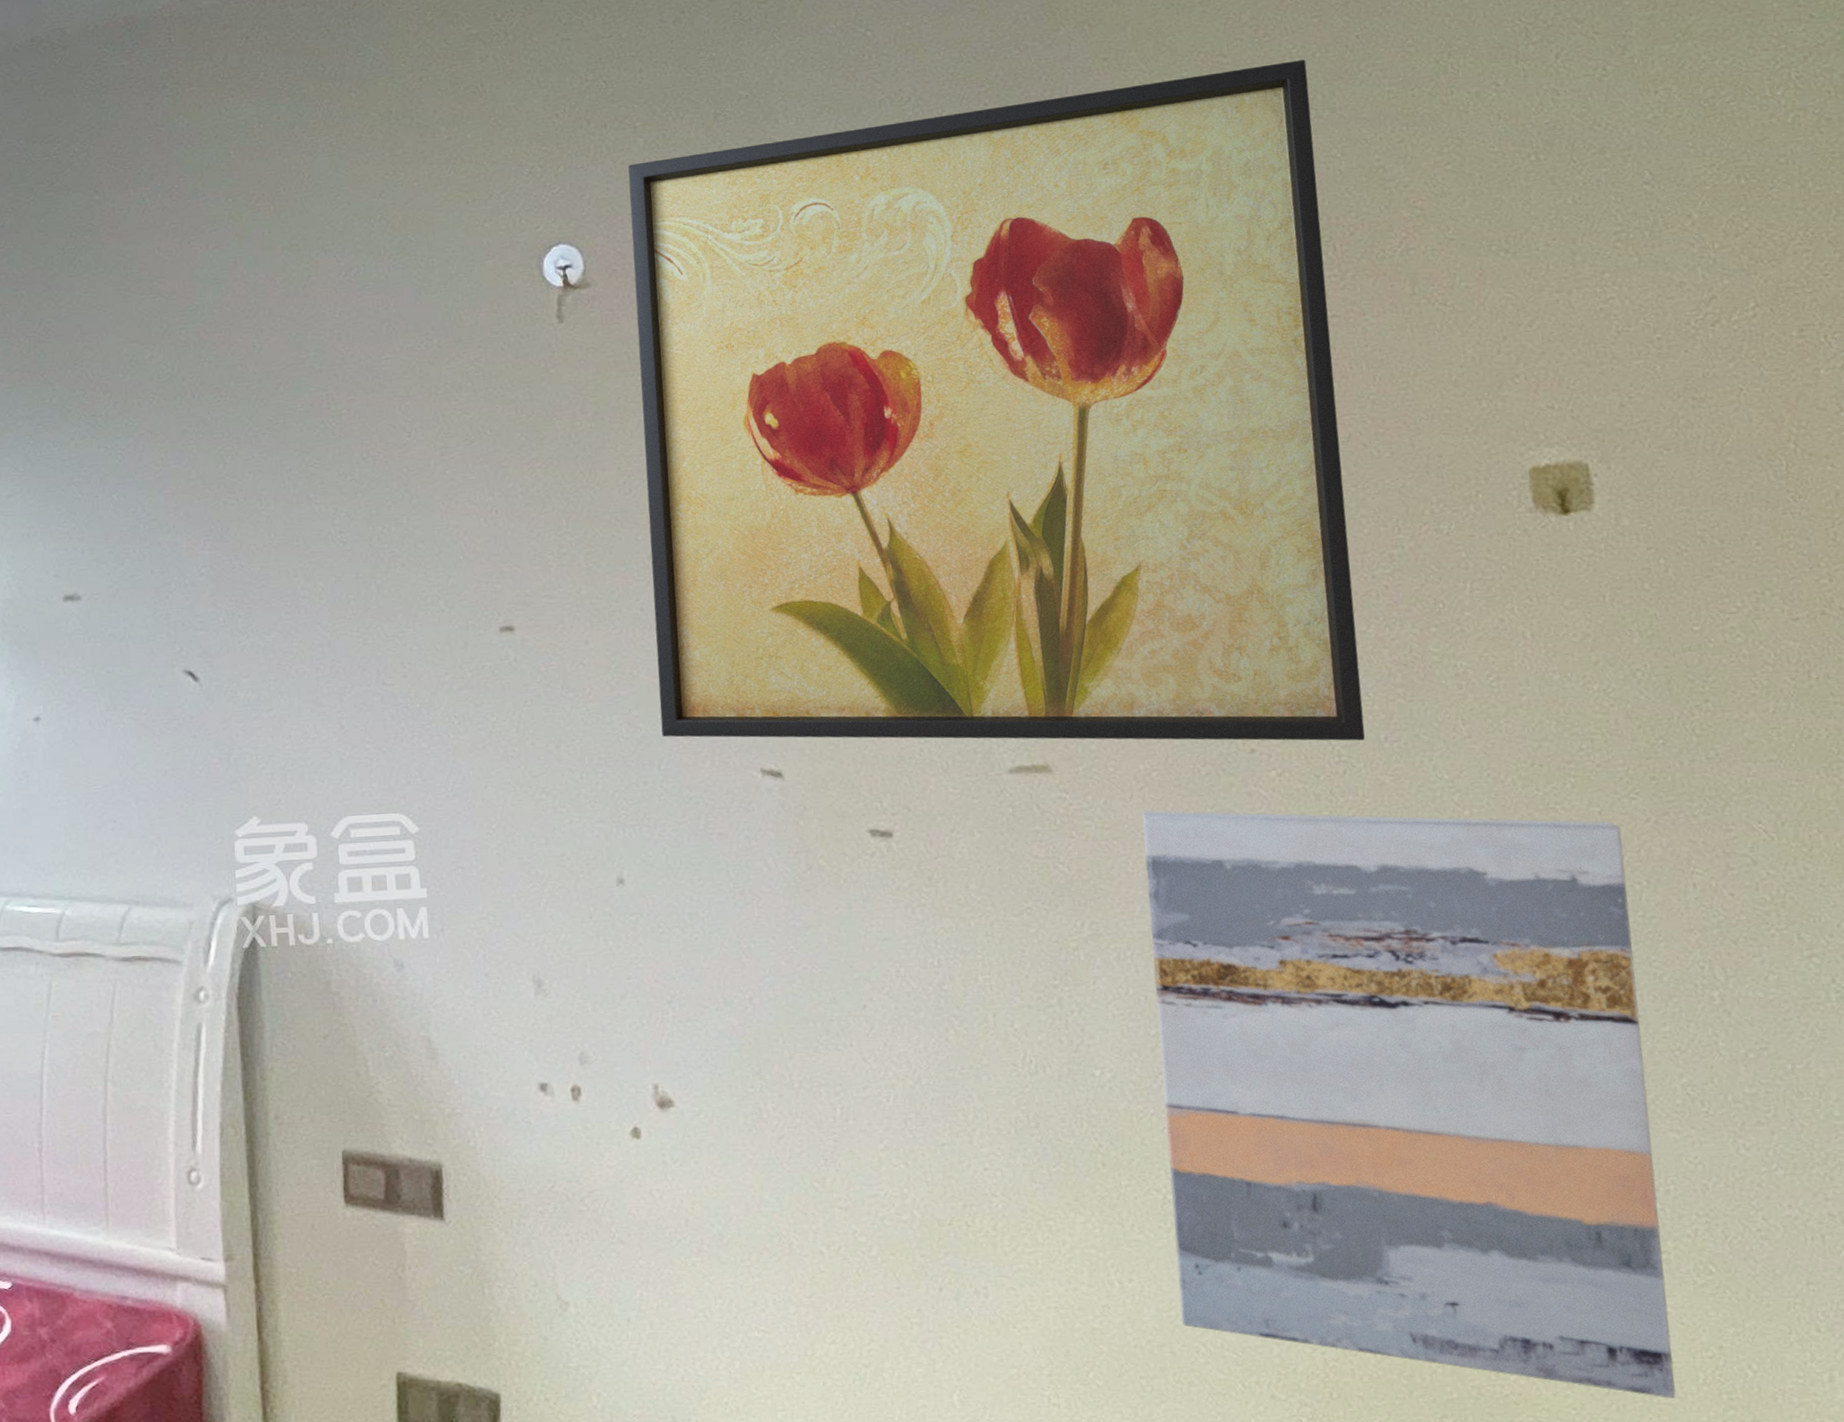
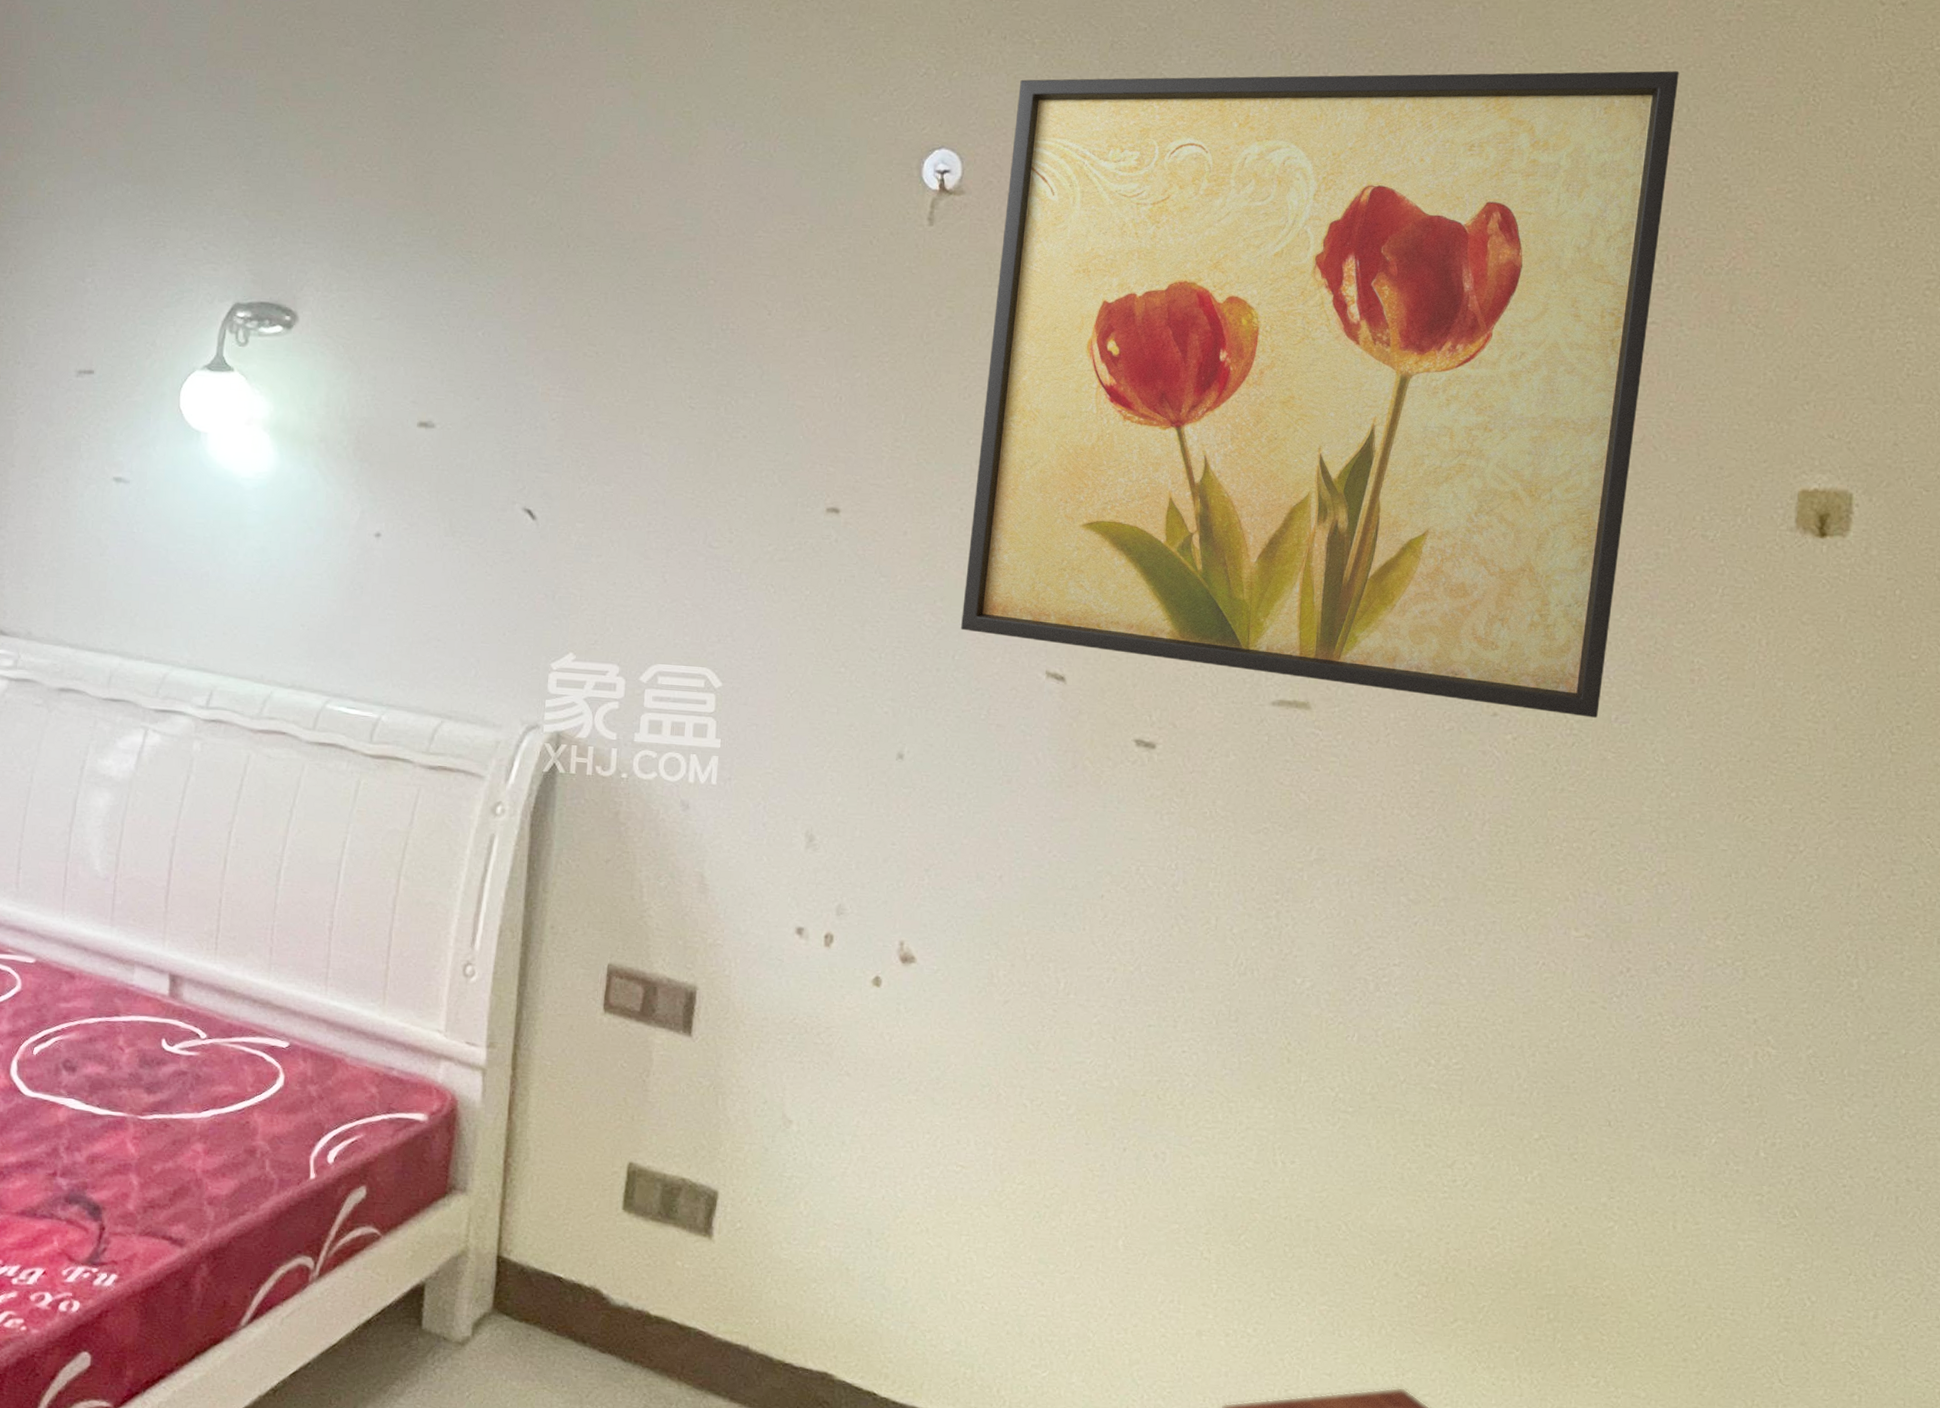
wall art: present [1142,810,1676,1399] -> none [1331,756,1806,1316]

